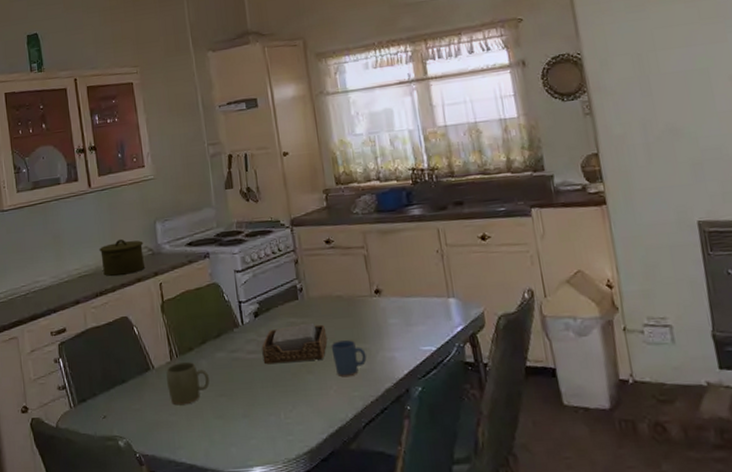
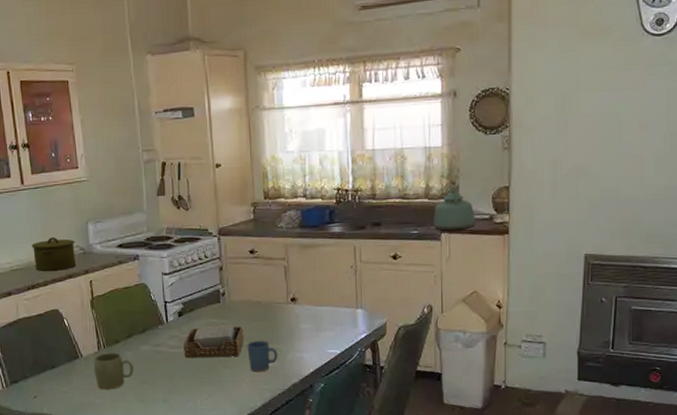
kettle: none [519,150,568,206] -> present [433,180,476,232]

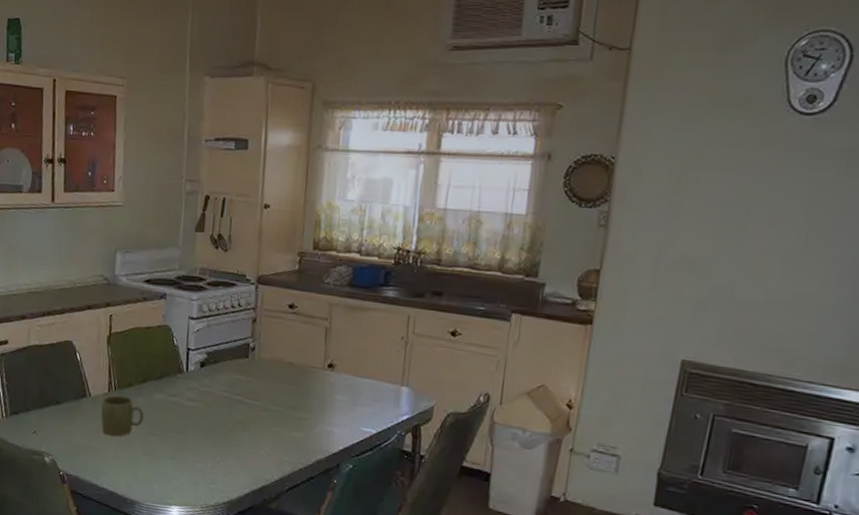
cooking pot: present [31,236,76,271] -> none [53,262,100,300]
napkin holder: present [183,323,244,359] -> none [201,382,270,420]
mug: present [247,341,278,372] -> none [271,406,305,442]
kettle: present [433,180,476,232] -> none [503,254,555,314]

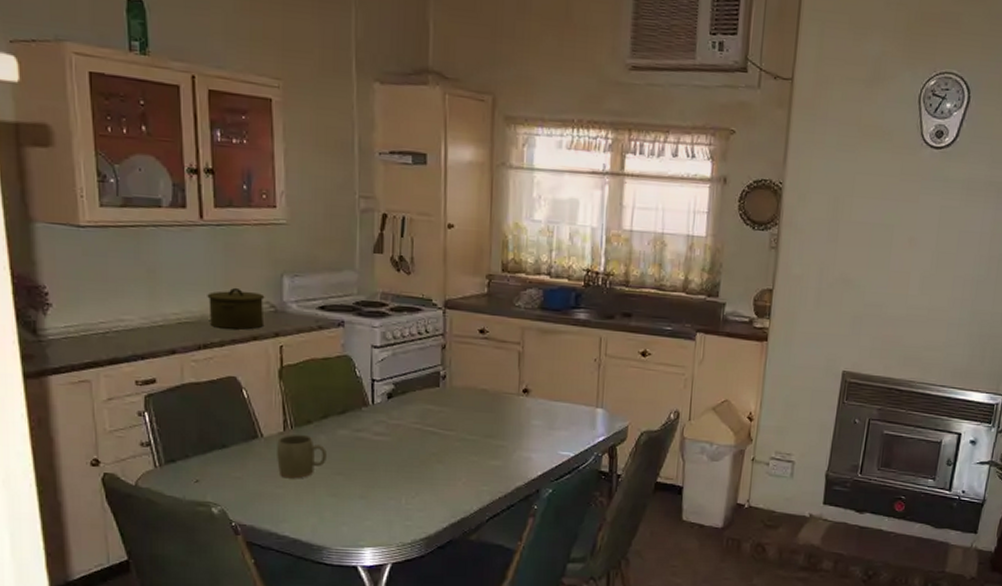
cooking pot: none [53,262,100,300] -> present [207,287,265,330]

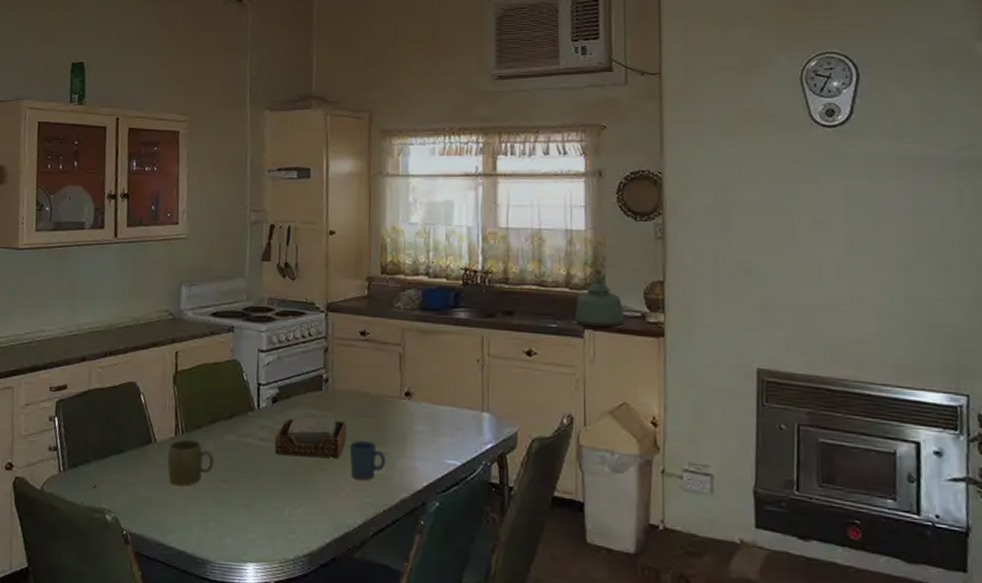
cooking pot: present [207,287,265,330] -> none [116,297,165,337]
napkin holder: none [390,412,465,451] -> present [274,416,347,458]
mug: none [466,435,502,471] -> present [349,441,386,481]
kettle: none [688,275,735,333] -> present [574,269,625,329]

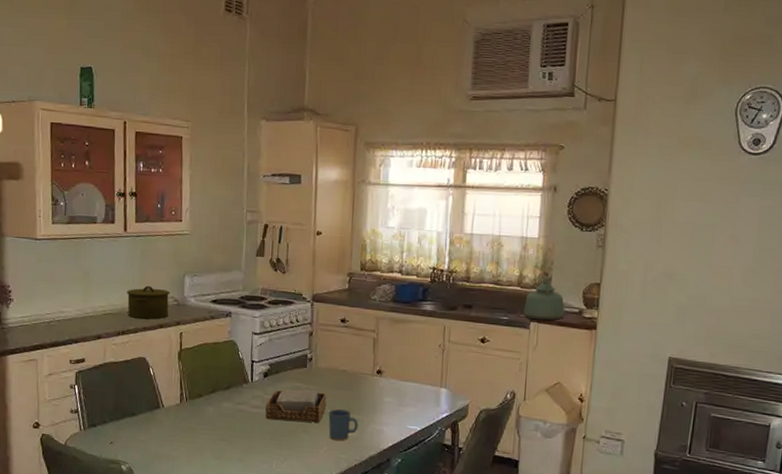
cooking pot: none [116,297,165,337] -> present [126,285,170,319]
mug: present [167,439,214,486] -> none [174,405,213,443]

